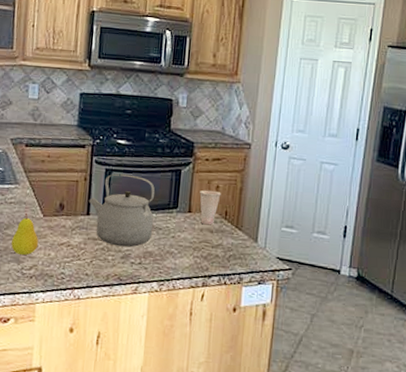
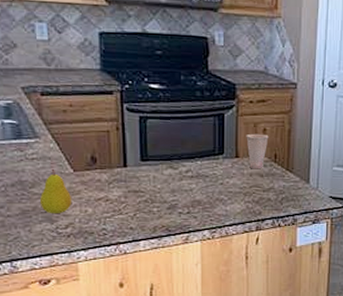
tea kettle: present [88,173,155,247] -> none [124,121,199,197]

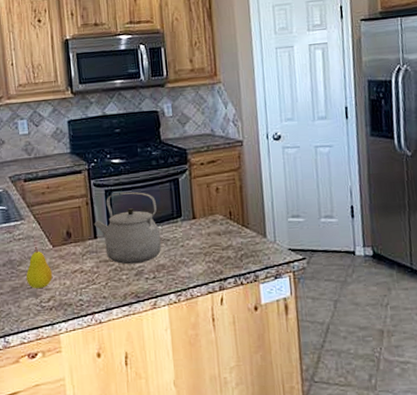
tea kettle: none [124,121,199,197] -> present [93,191,161,265]
cup: present [246,133,269,169] -> none [200,193,222,229]

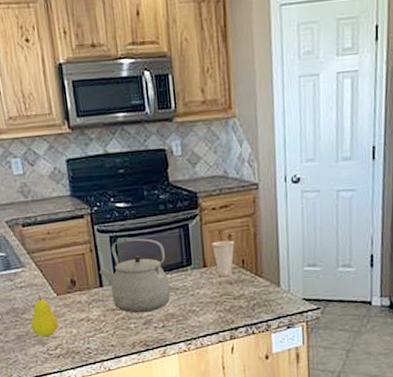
cup: none [200,193,222,229] -> present [212,240,235,278]

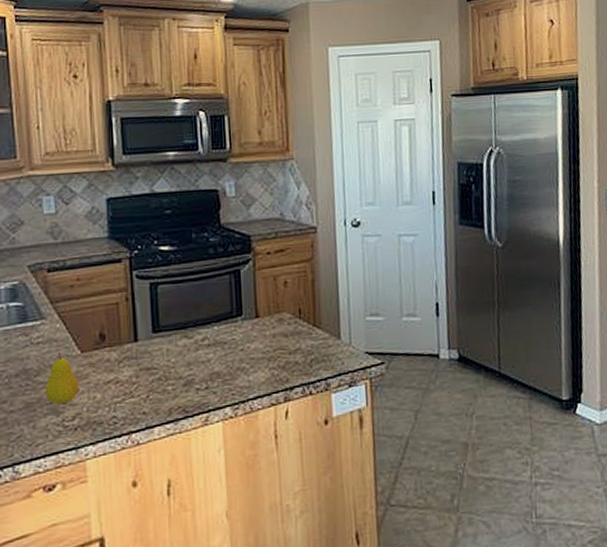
tea kettle: present [98,238,170,313] -> none [134,285,217,373]
cup: present [212,240,235,278] -> none [265,287,291,329]

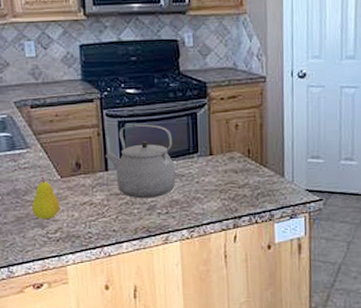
tea kettle: none [134,285,217,373] -> present [105,124,176,199]

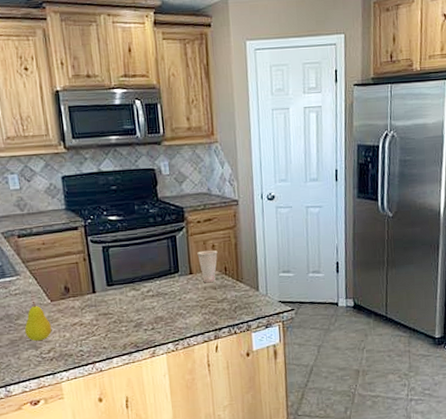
tea kettle: present [105,124,176,199] -> none [91,248,159,317]
cup: none [219,130,241,166] -> present [197,250,218,283]

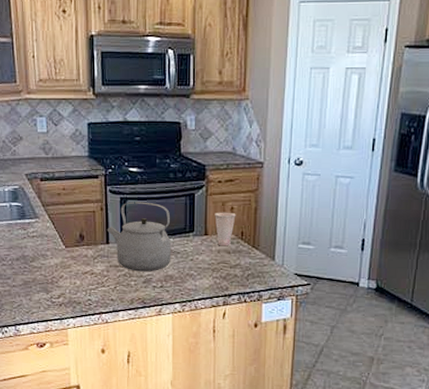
fruit: present [24,301,52,342] -> none [38,245,64,286]
tea kettle: none [91,248,159,317] -> present [106,201,172,272]

